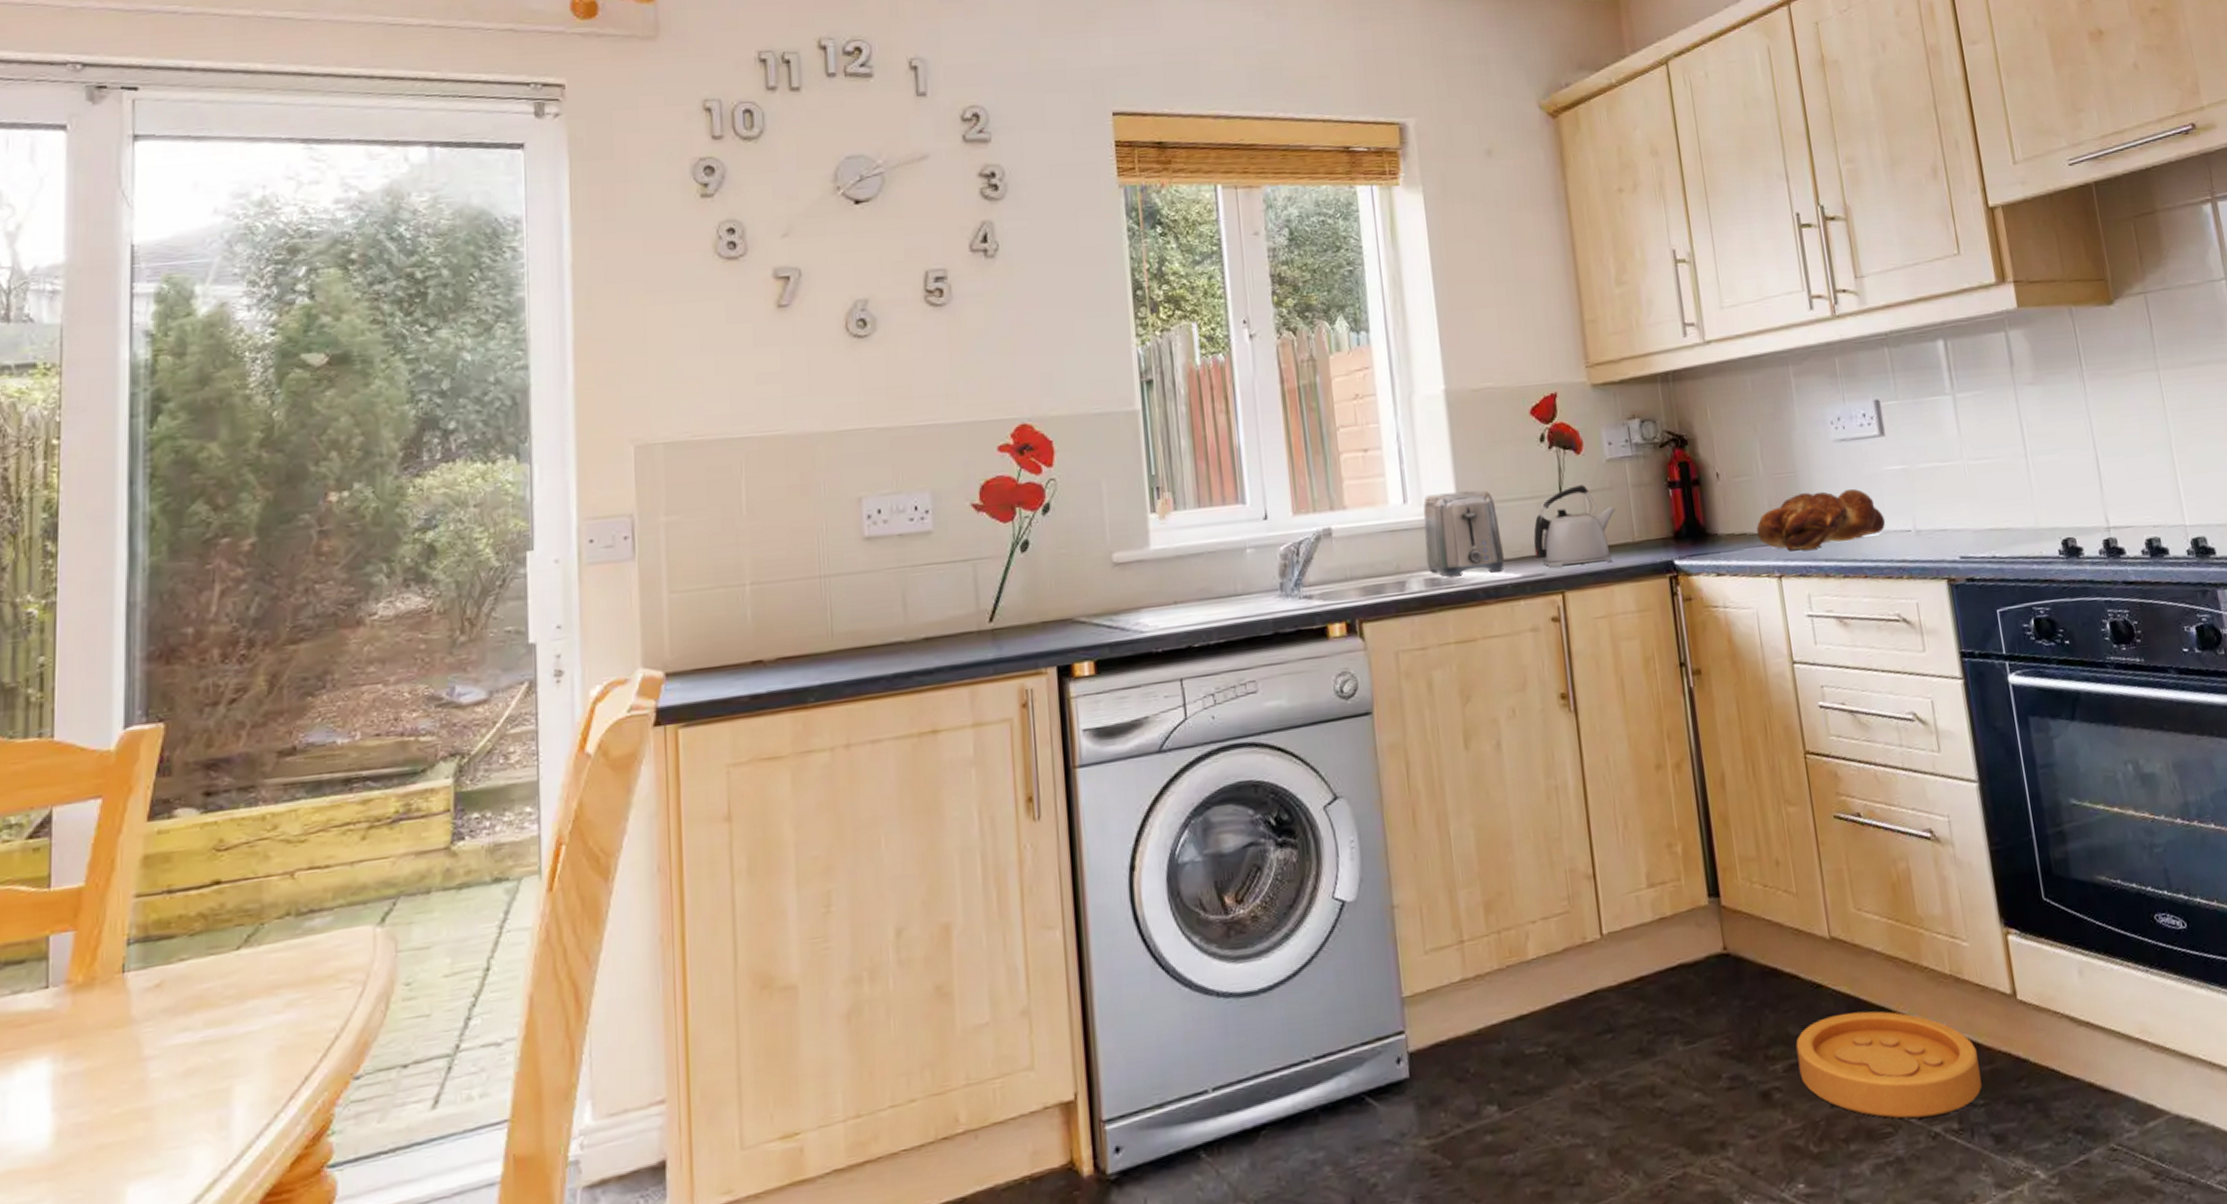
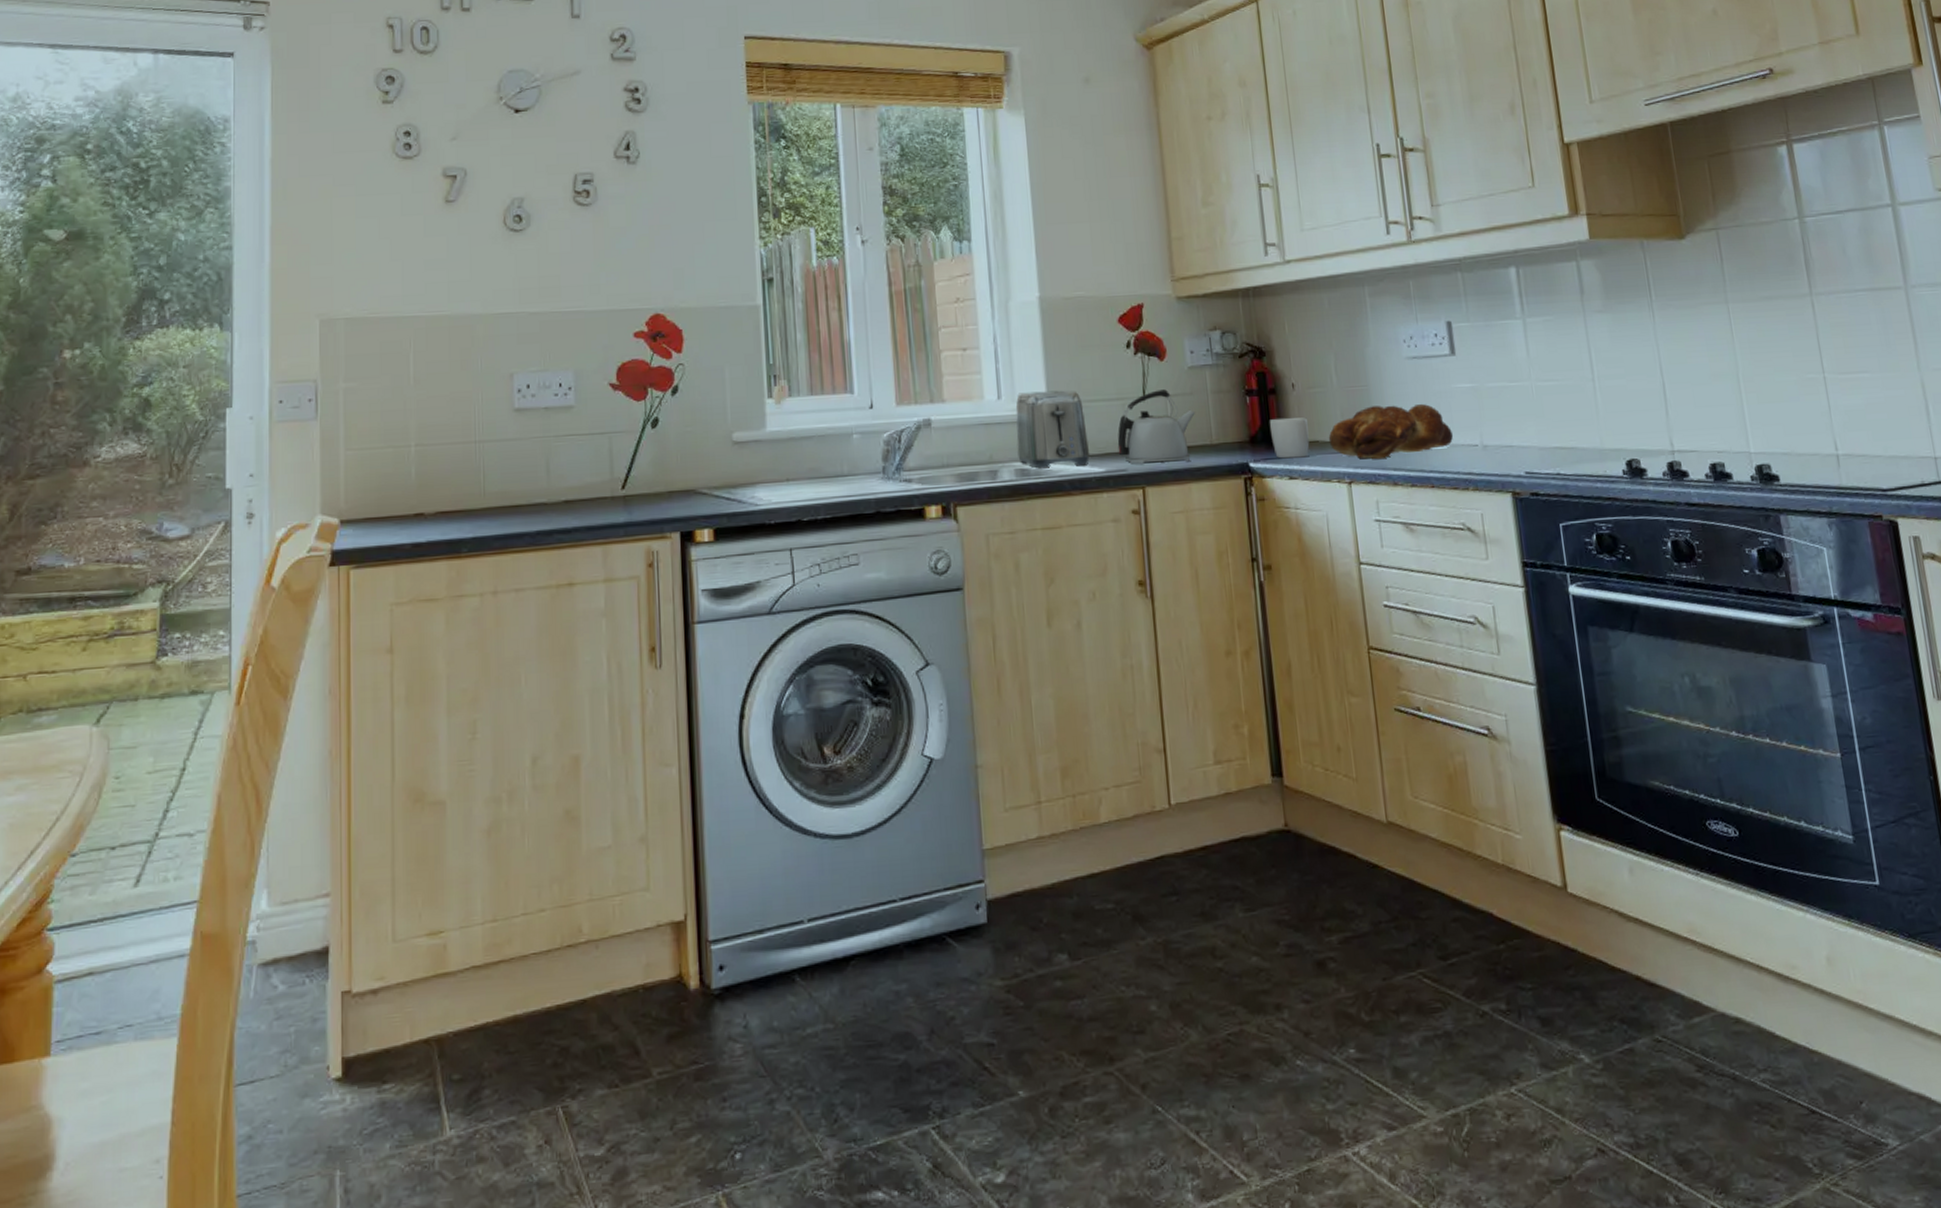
mug: none [1693,509,1737,555] -> present [1269,417,1310,460]
pet bowl: present [1796,1011,1982,1119] -> none [1351,892,1531,997]

